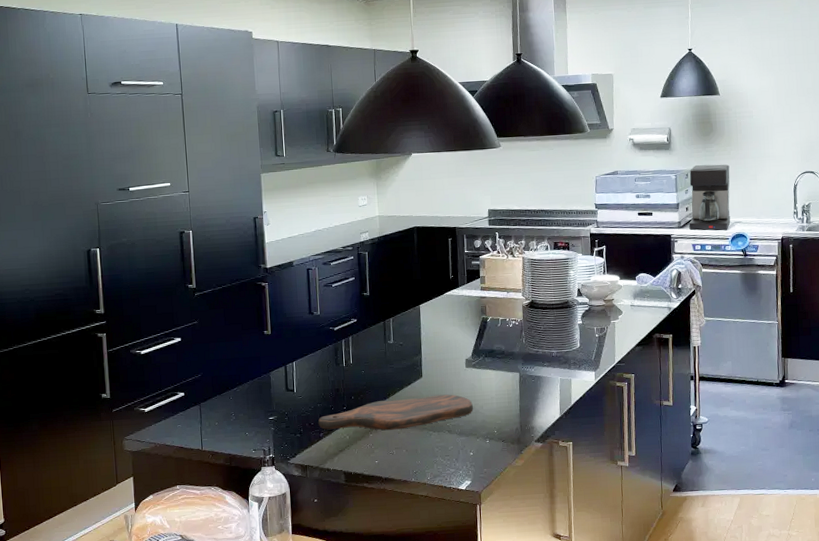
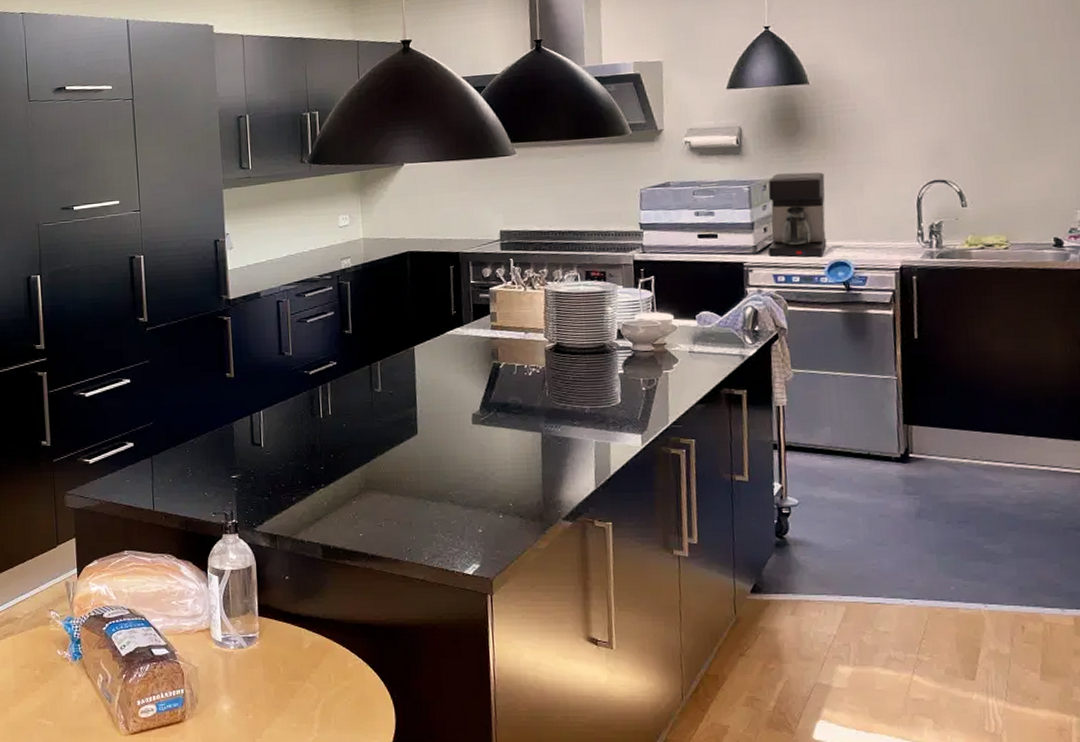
cutting board: present [317,394,473,430] -> none [289,456,482,497]

